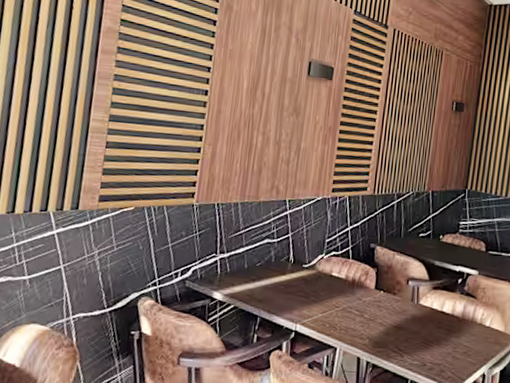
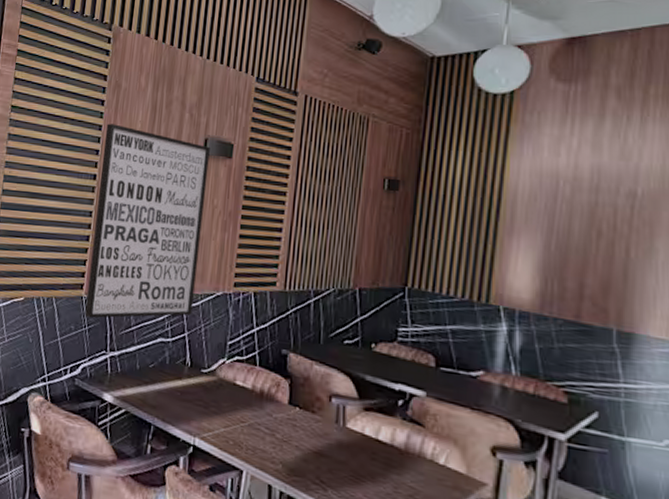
wall art: none [195,43,314,224] -> present [84,124,210,319]

